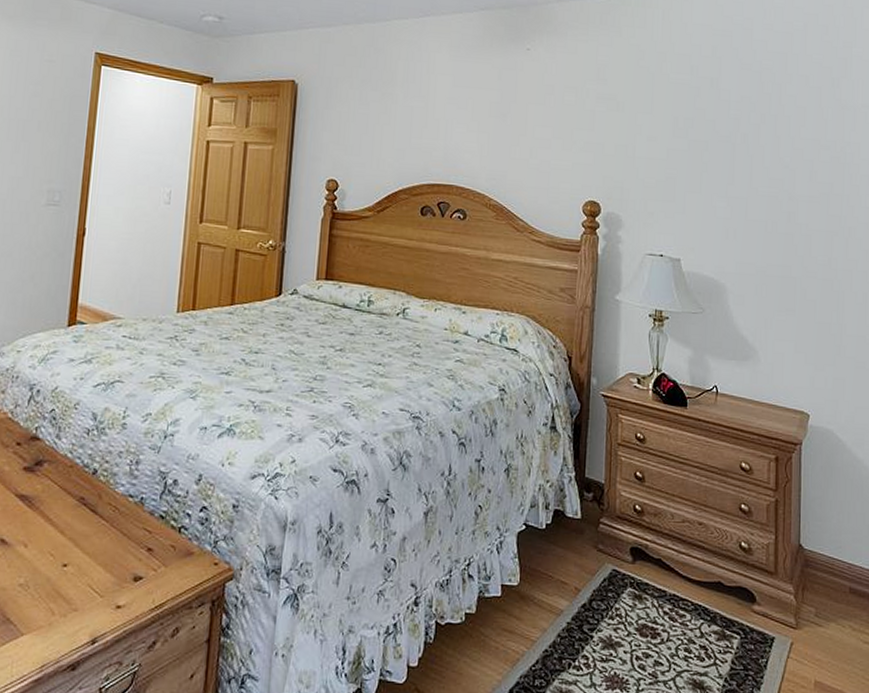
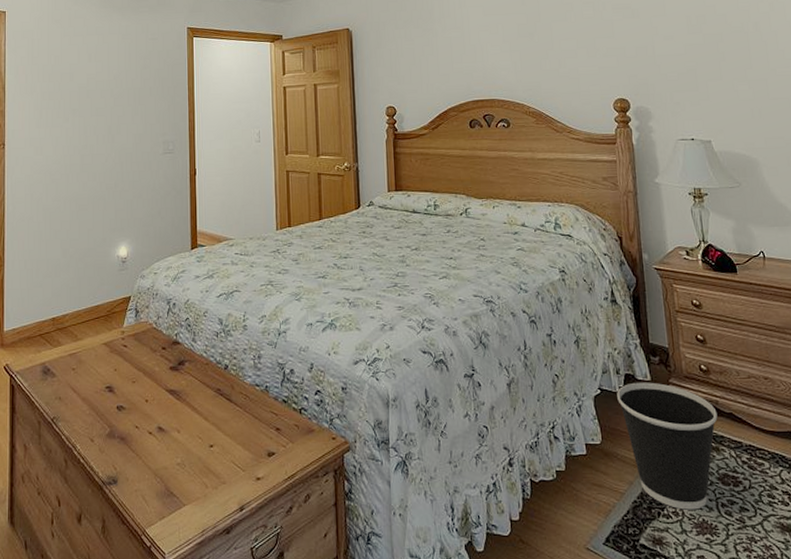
wastebasket: none [542,519,645,662] -> present [617,382,718,510]

